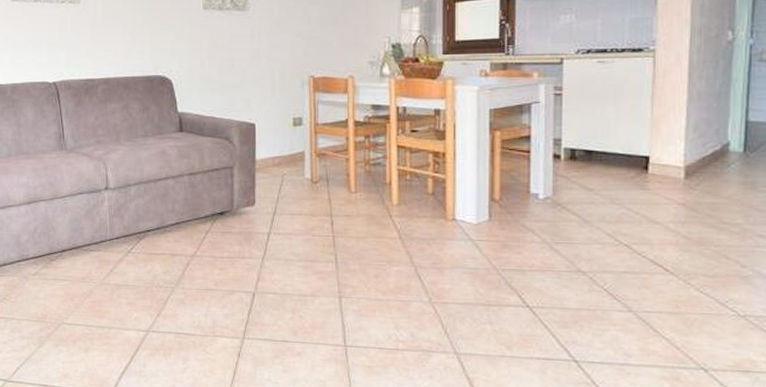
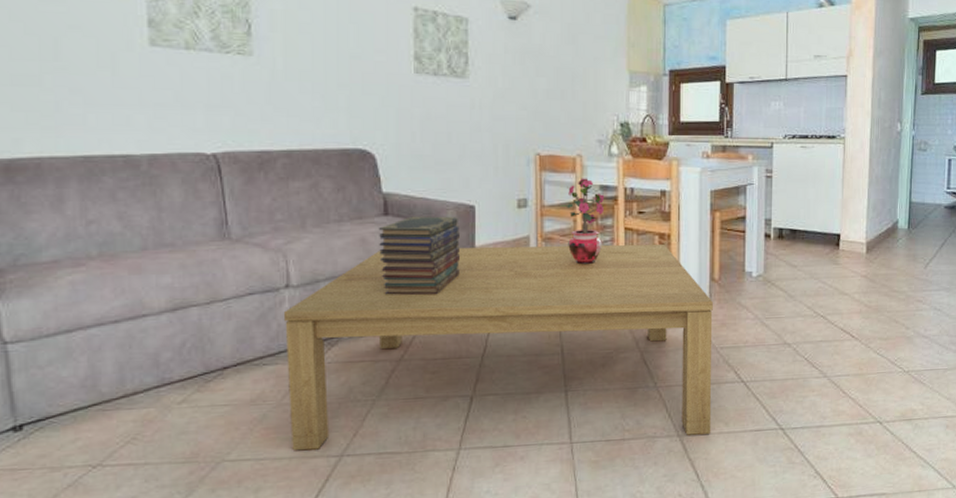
coffee table: none [104,161,493,355] -> present [283,245,713,451]
book stack: none [176,132,243,202] -> present [379,216,461,296]
potted plant: none [333,98,377,180] -> present [560,178,605,265]

